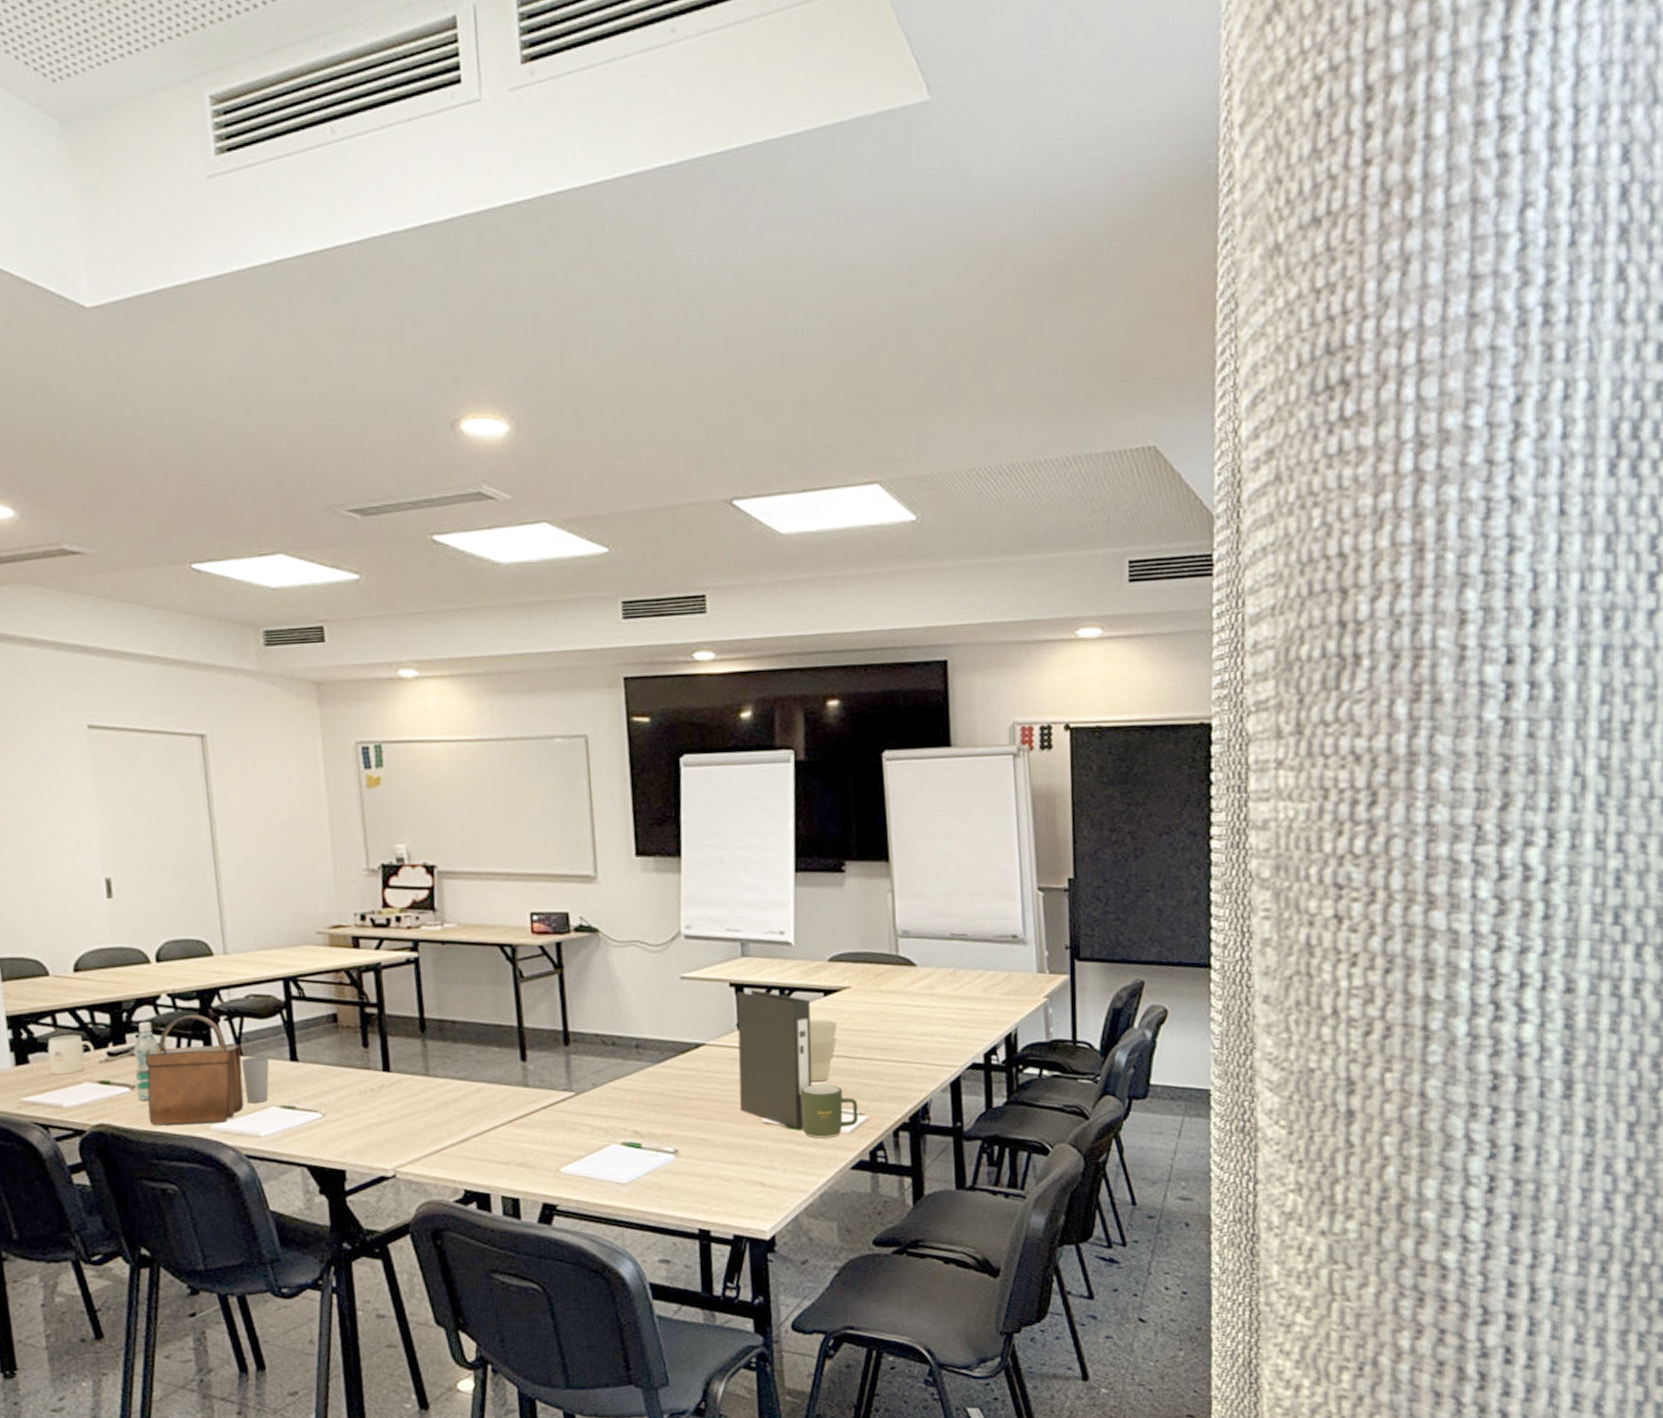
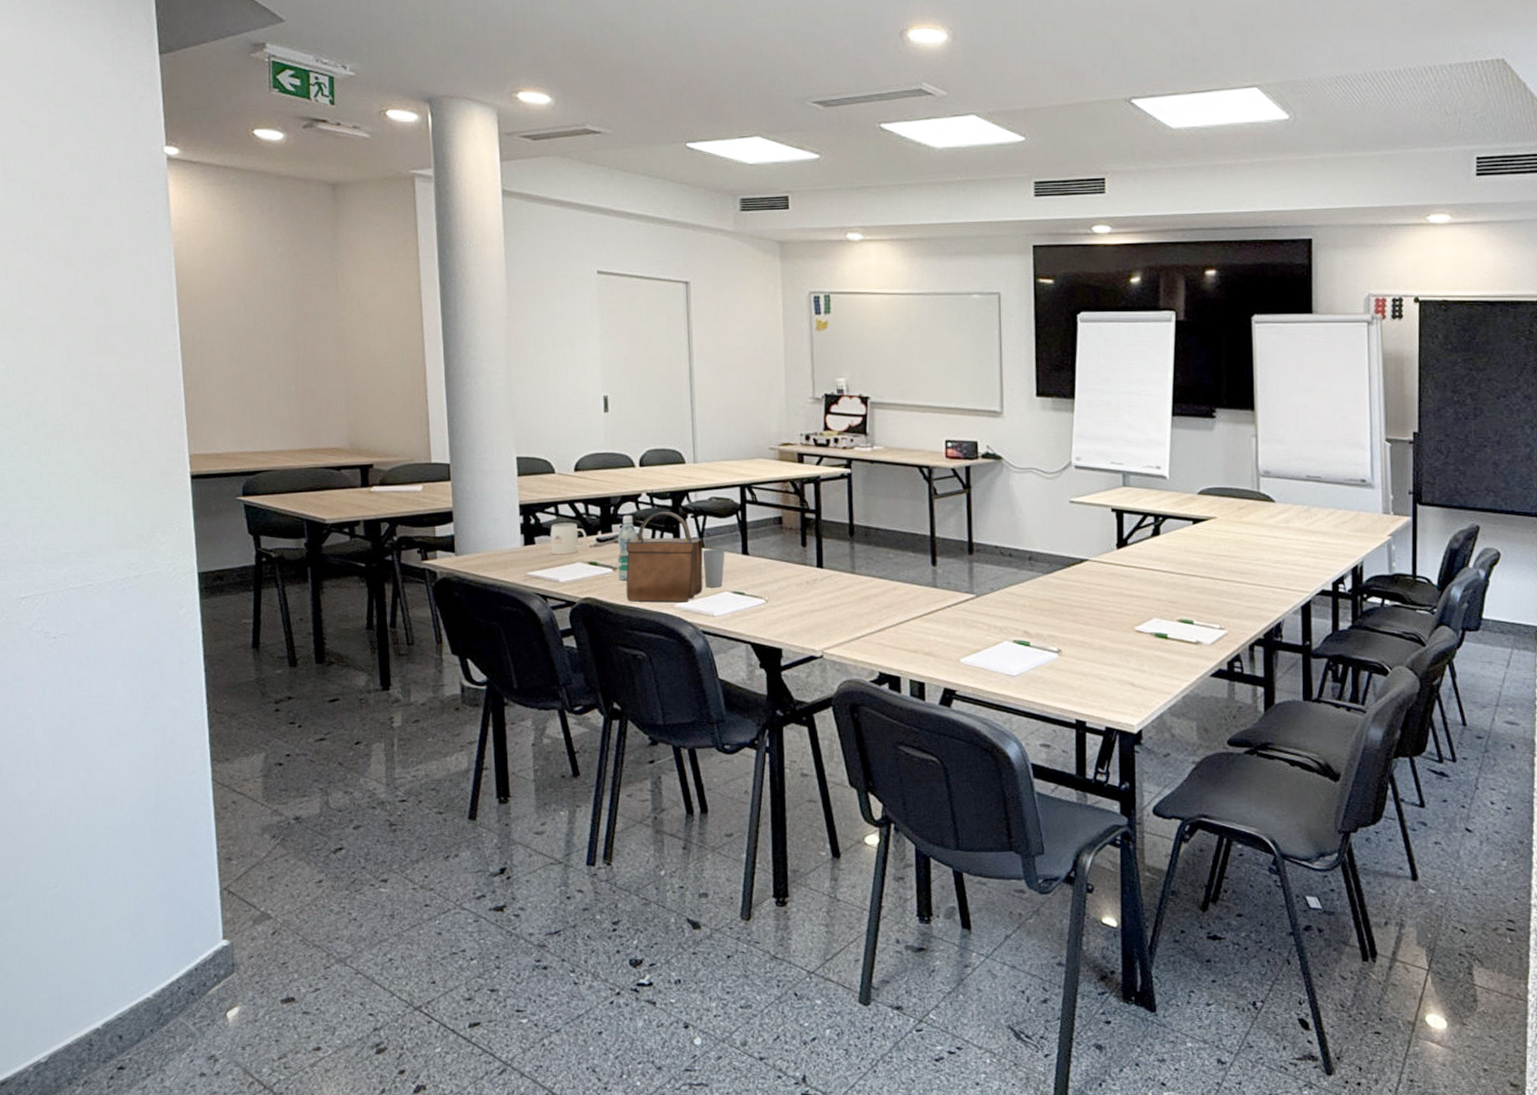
binder: present [737,990,812,1129] -> none [1116,515,1180,638]
mug: present [800,1084,859,1139] -> none [1169,601,1219,648]
cup: present [809,1019,837,1082] -> none [1178,544,1204,598]

